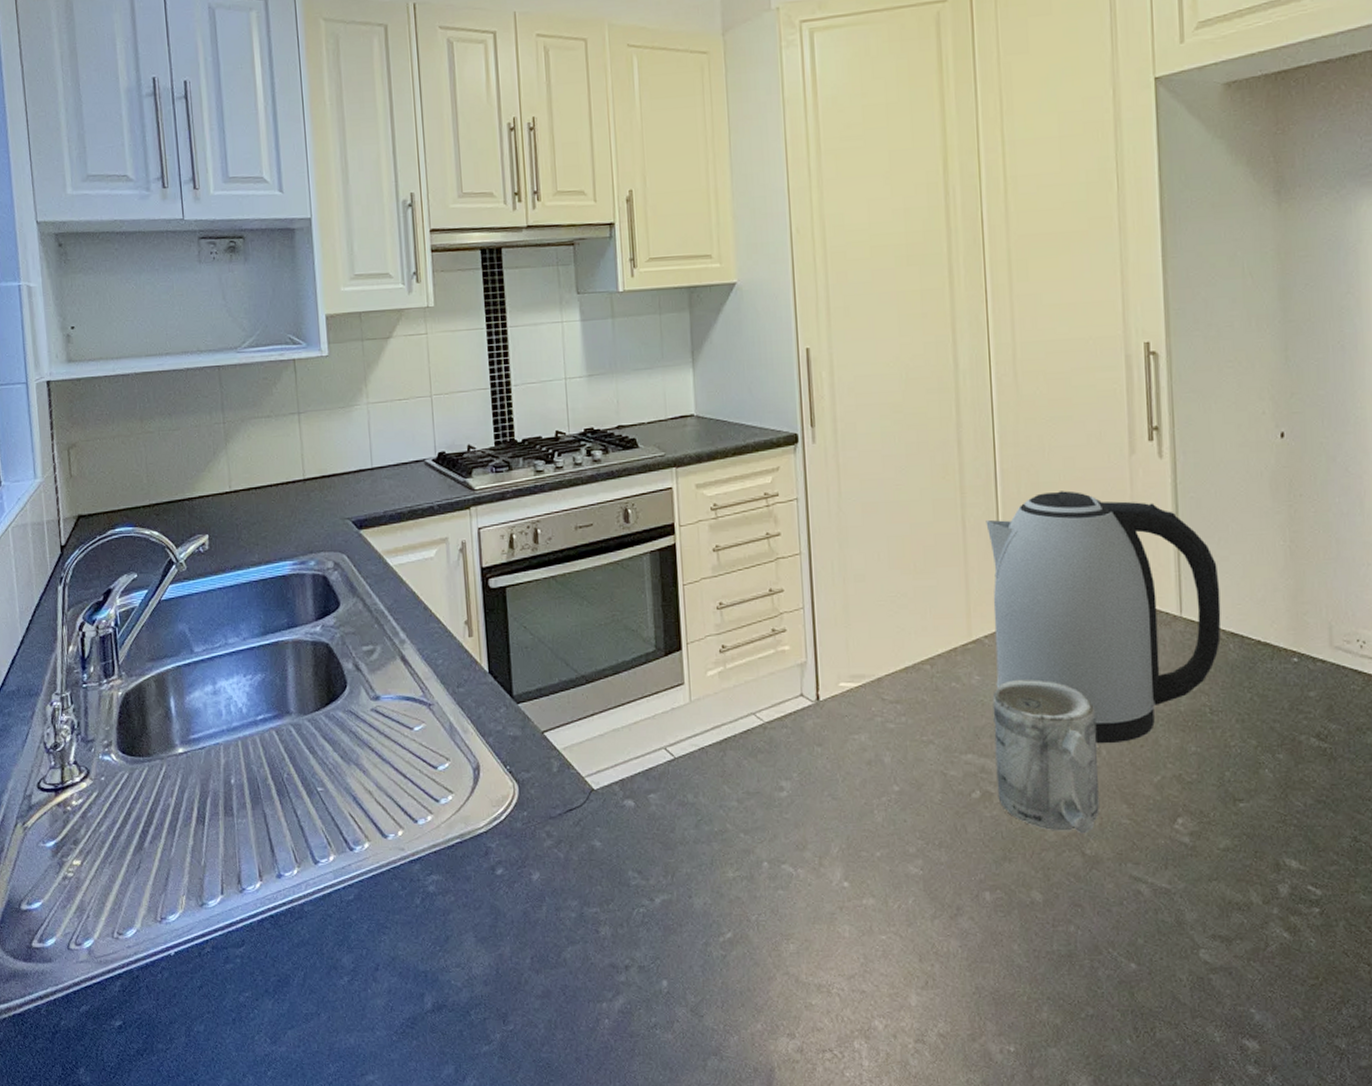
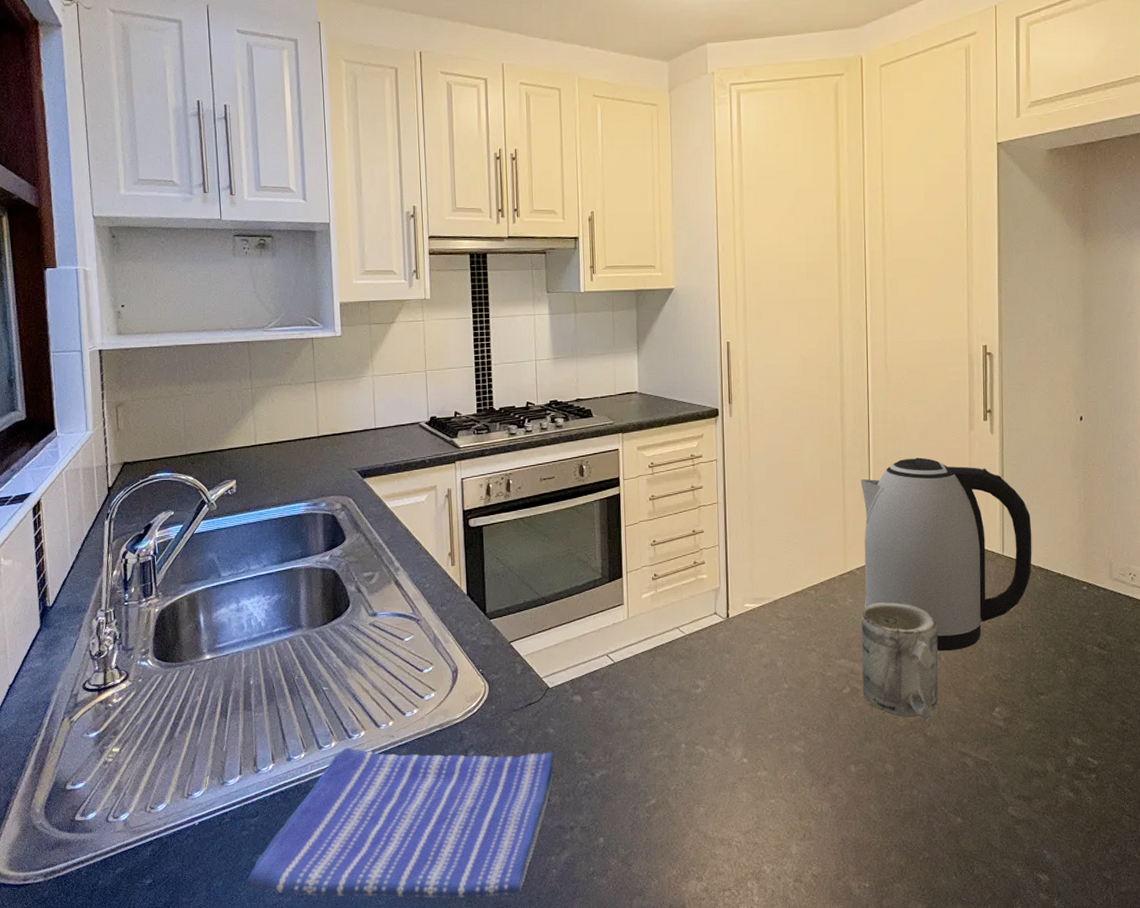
dish towel: none [232,862,603,1053] -> present [246,747,554,898]

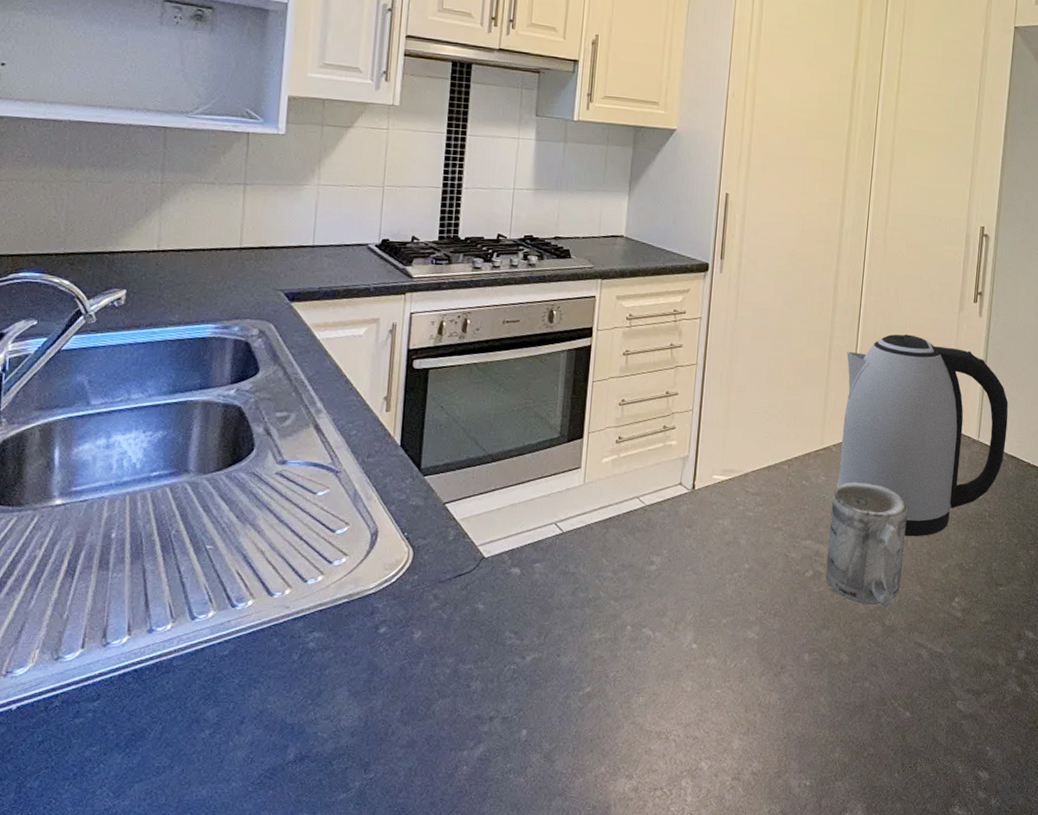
dish towel: present [246,747,554,898] -> none [72,618,480,801]

